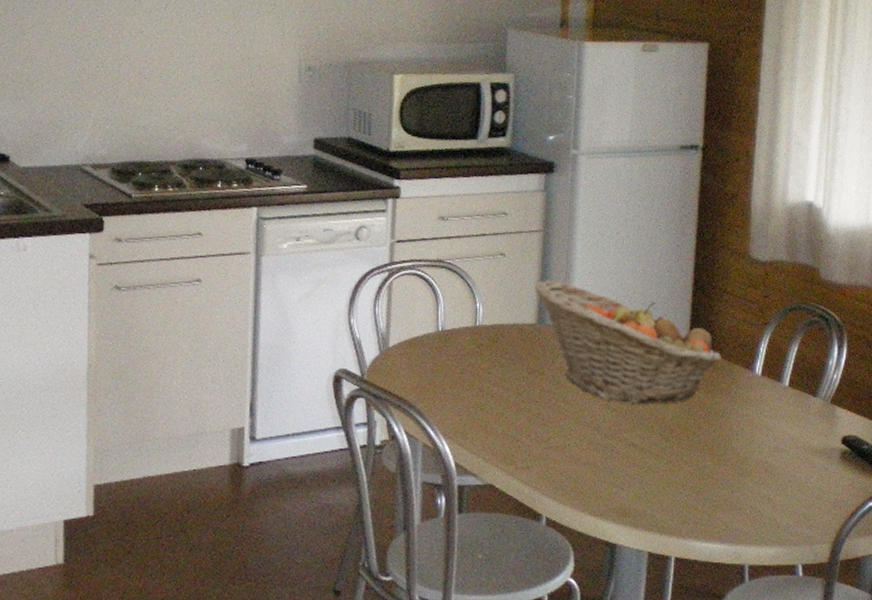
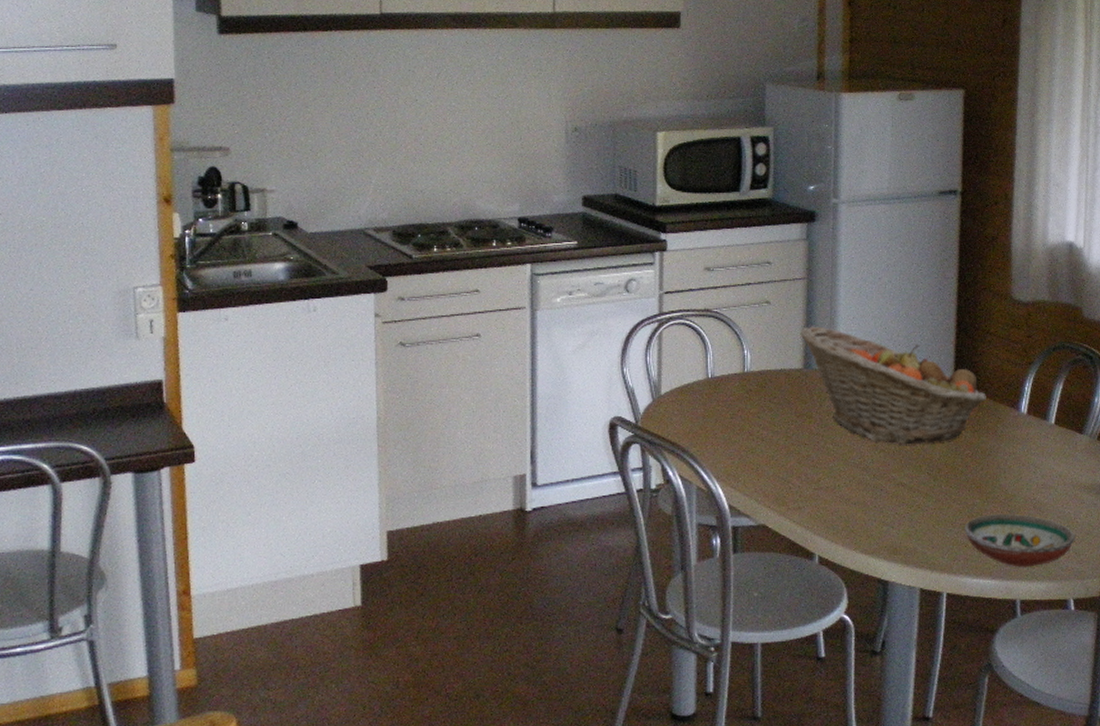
decorative bowl: none [694,476,806,532] -> present [964,513,1075,567]

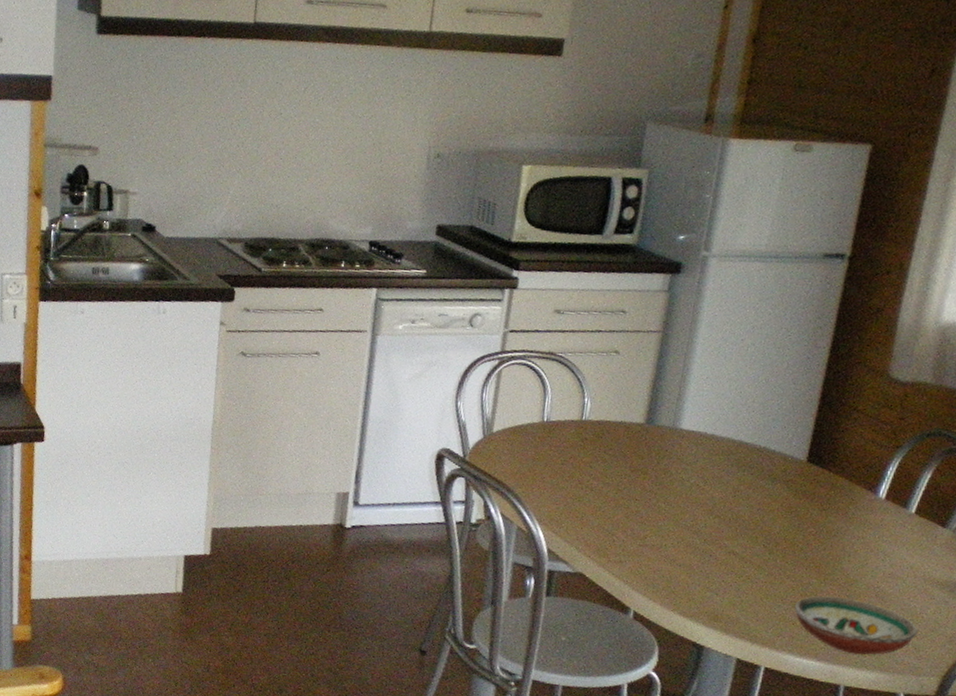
fruit basket: present [801,326,986,444] -> none [647,381,842,516]

